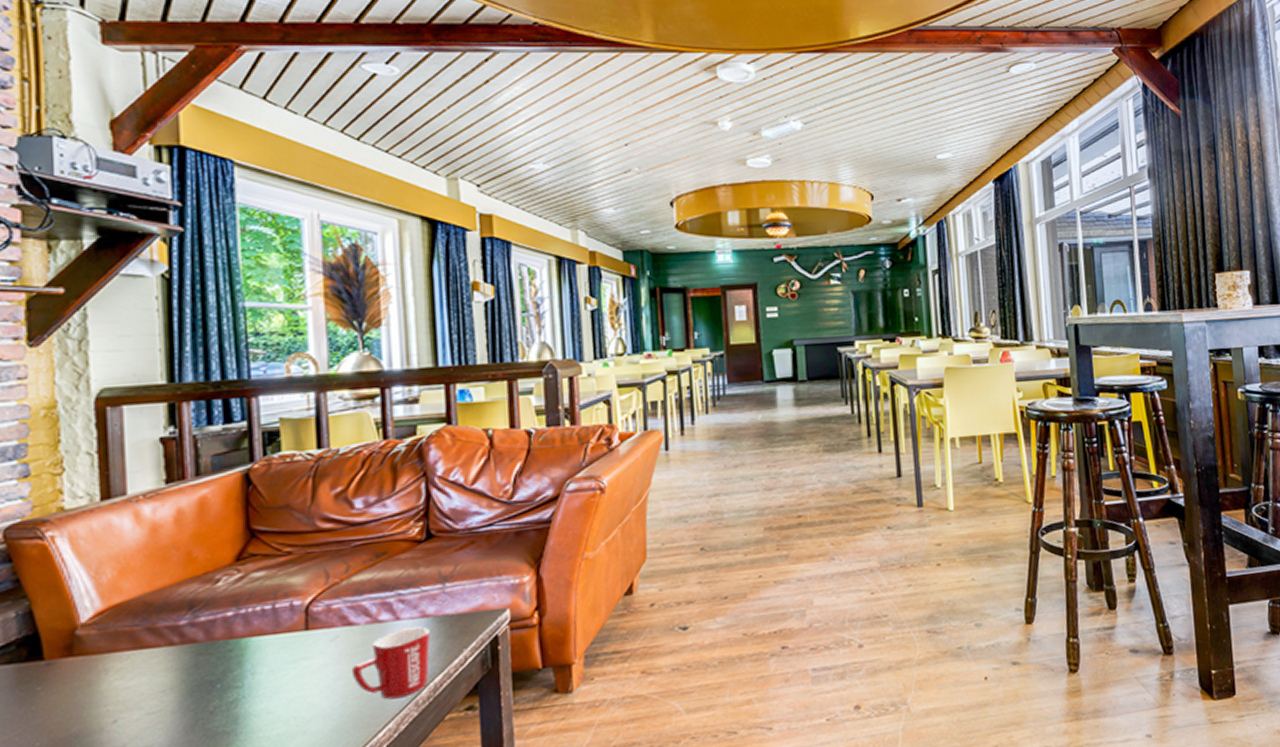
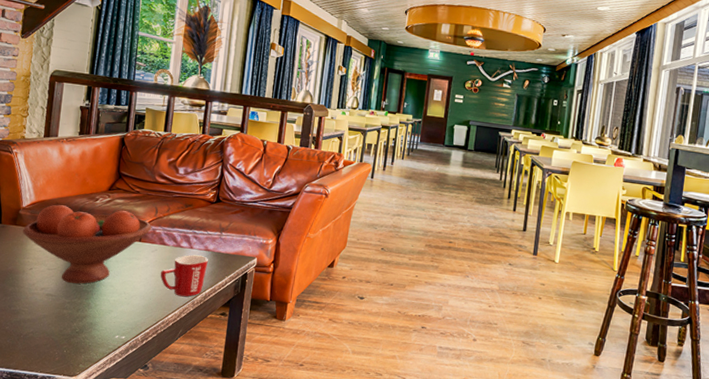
fruit bowl: none [86,587,324,727] -> present [22,204,152,284]

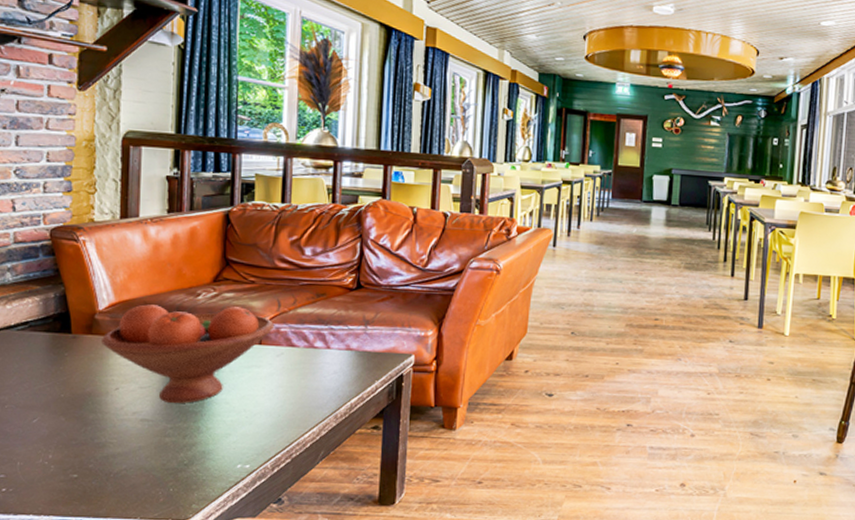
mug: present [160,255,208,297] -> none [290,356,351,410]

